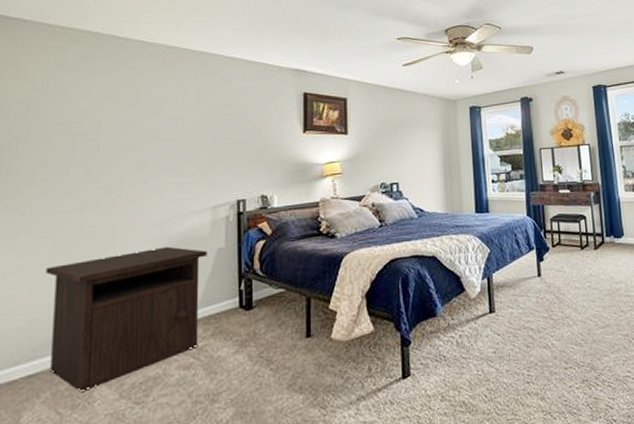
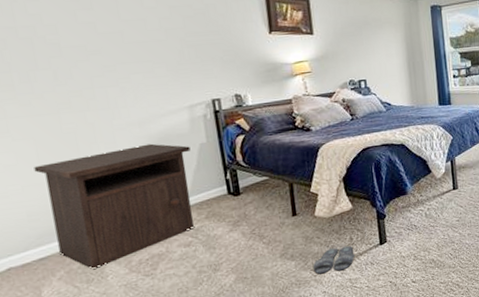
slippers: none [324,378,374,414] -> present [313,246,356,274]

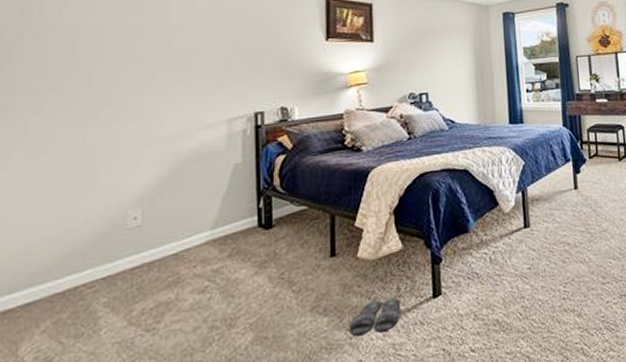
nightstand: present [34,143,194,269] -> none [44,162,223,320]

